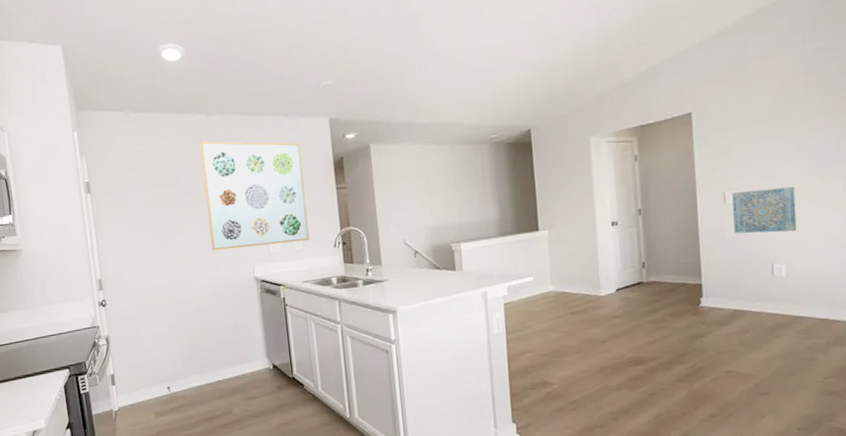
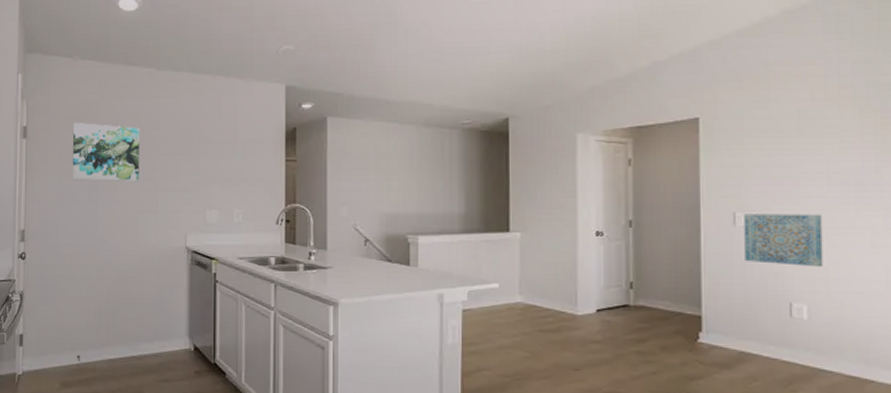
wall art: none [134,171,204,228] -> present [72,123,140,182]
wall art: present [200,141,310,251] -> none [144,97,251,214]

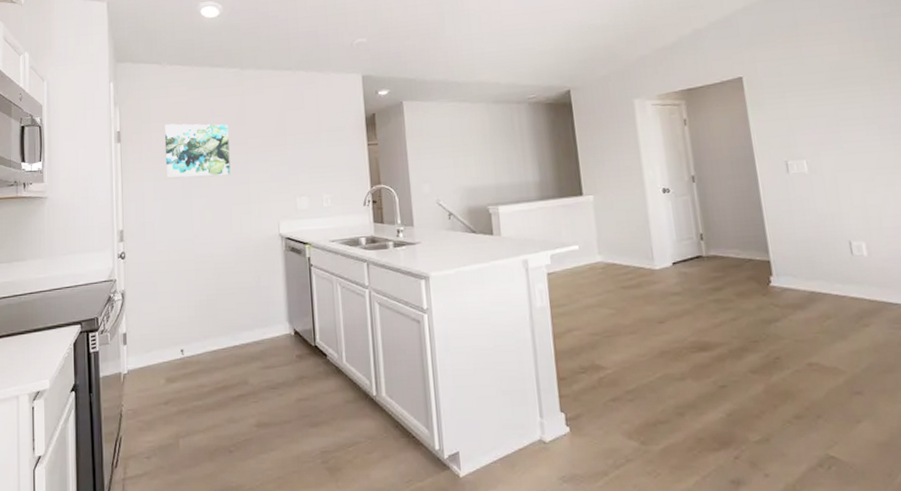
wall art: present [744,214,823,268] -> none [795,156,874,206]

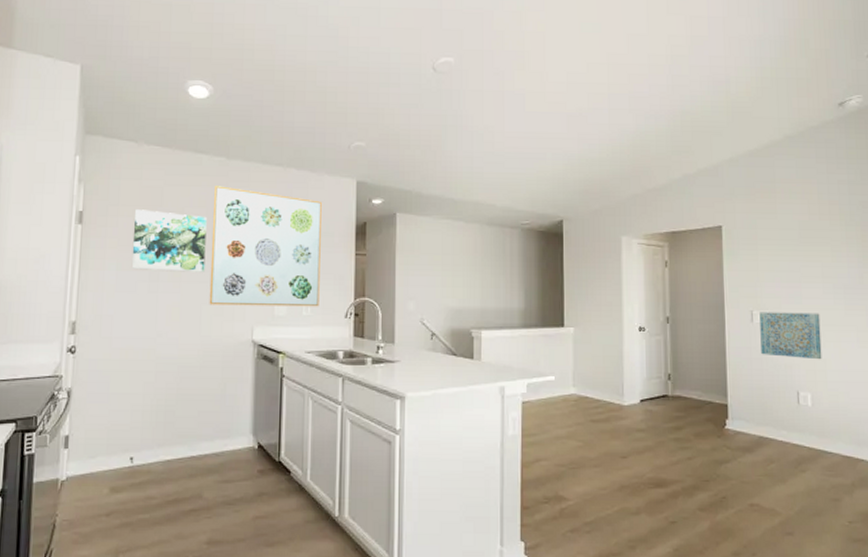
wall art: none [232,94,338,205] -> present [209,186,322,307]
wall art: none [795,156,874,206] -> present [759,312,822,360]

